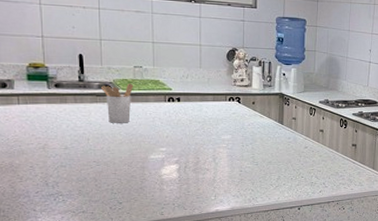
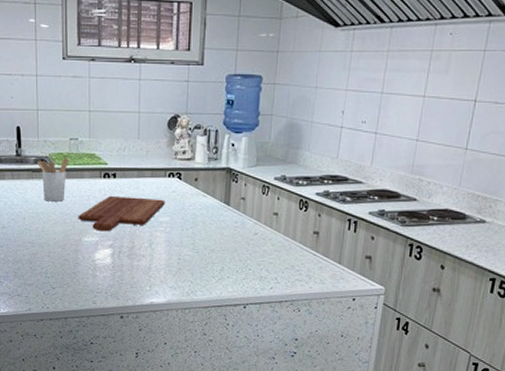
cutting board: none [144,117,226,149] -> present [78,195,165,232]

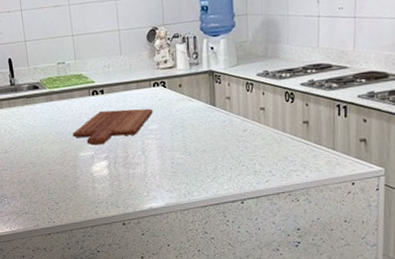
utensil holder: present [37,157,68,202] -> none [30,81,59,124]

